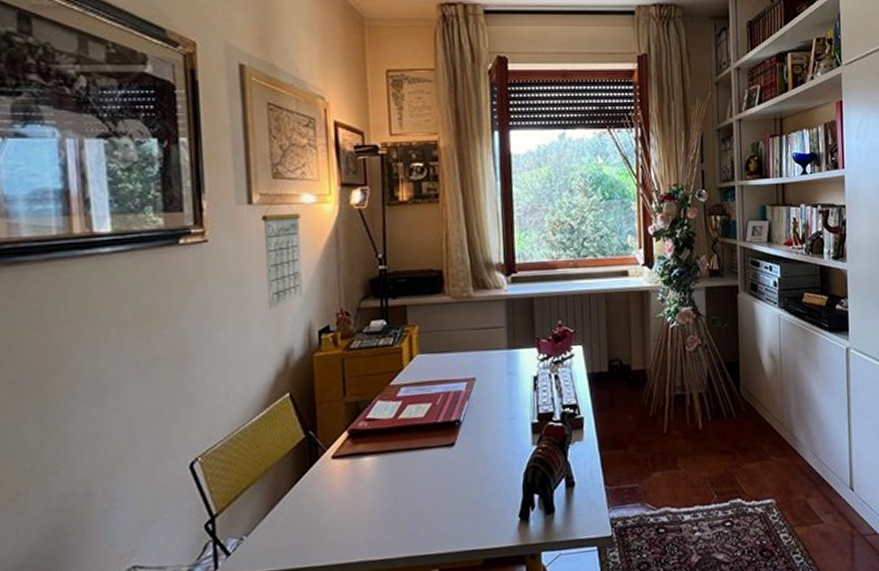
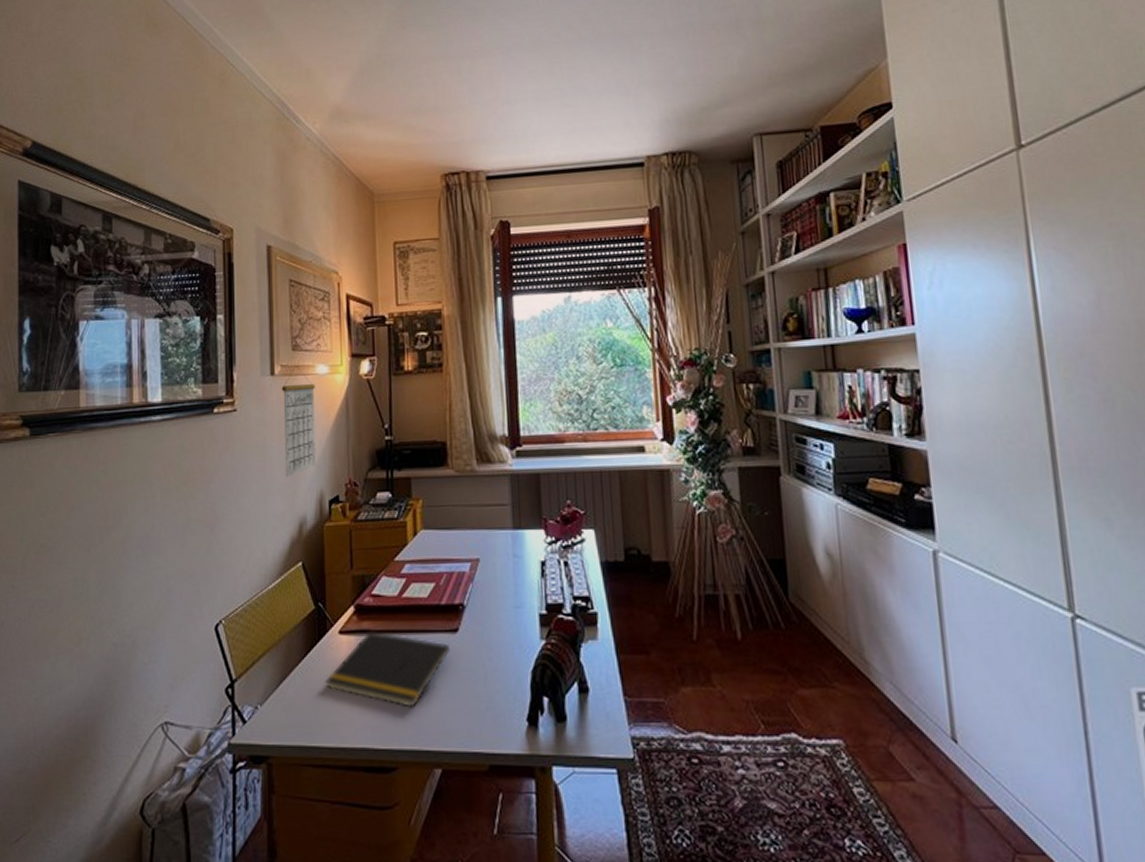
notepad: none [318,452,446,519] -> present [325,630,450,708]

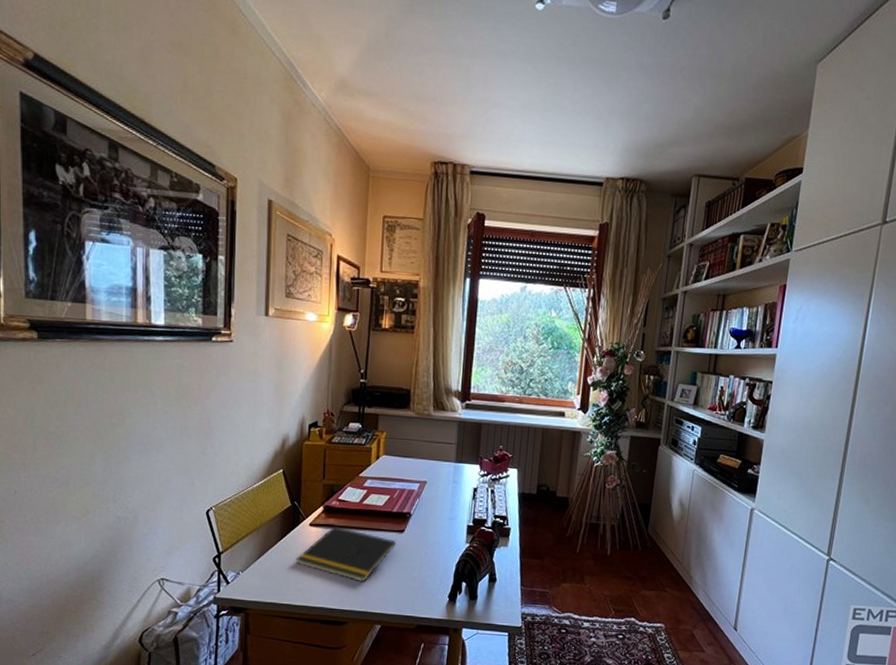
calendar: present [281,365,316,477] -> none [274,310,304,402]

